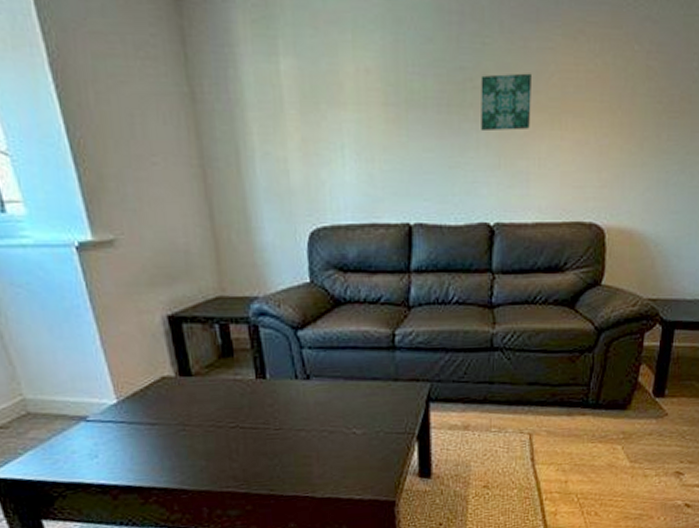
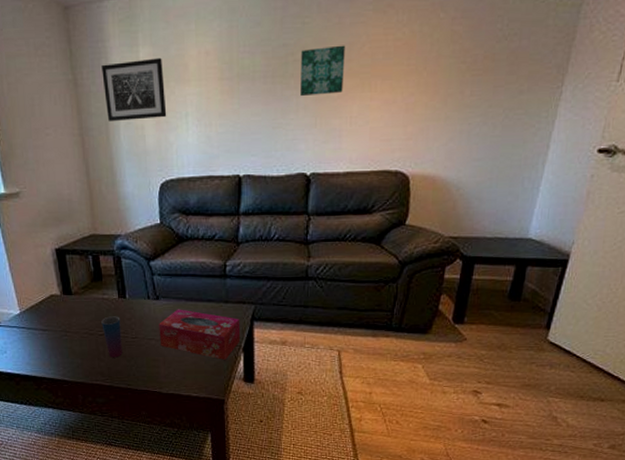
wall art: none [229,72,317,150] -> present [101,57,167,121]
cup: none [233,402,263,456] -> present [101,316,123,358]
tissue box: none [310,390,414,452] -> present [159,309,241,360]

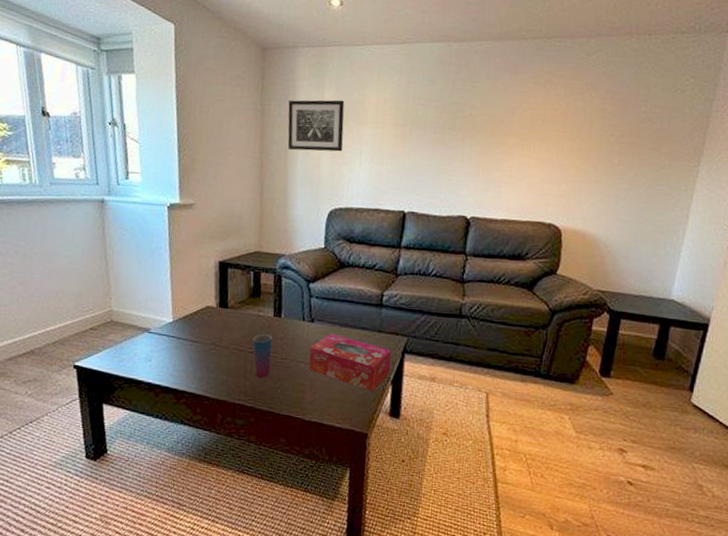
wall art: present [300,45,345,97] -> none [466,108,508,149]

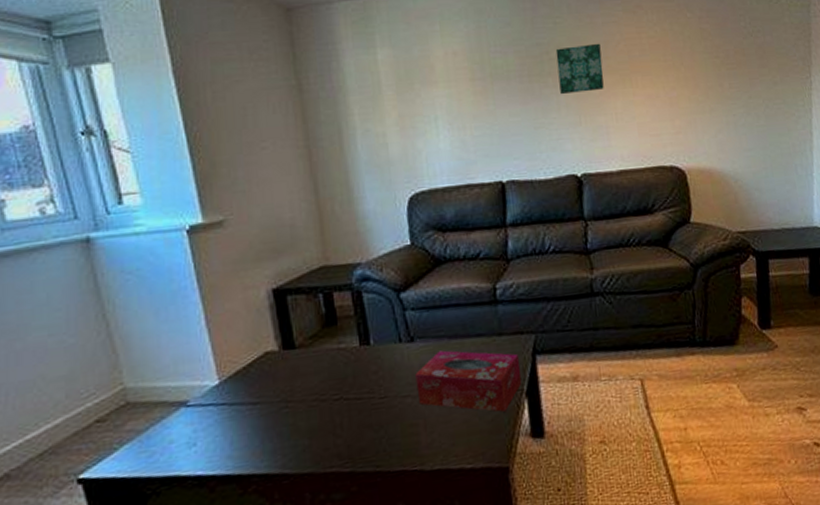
cup: present [253,334,273,378] -> none [337,370,368,431]
wall art: present [287,99,345,152] -> none [332,59,413,129]
wall art: none [466,108,508,149] -> present [555,43,604,95]

